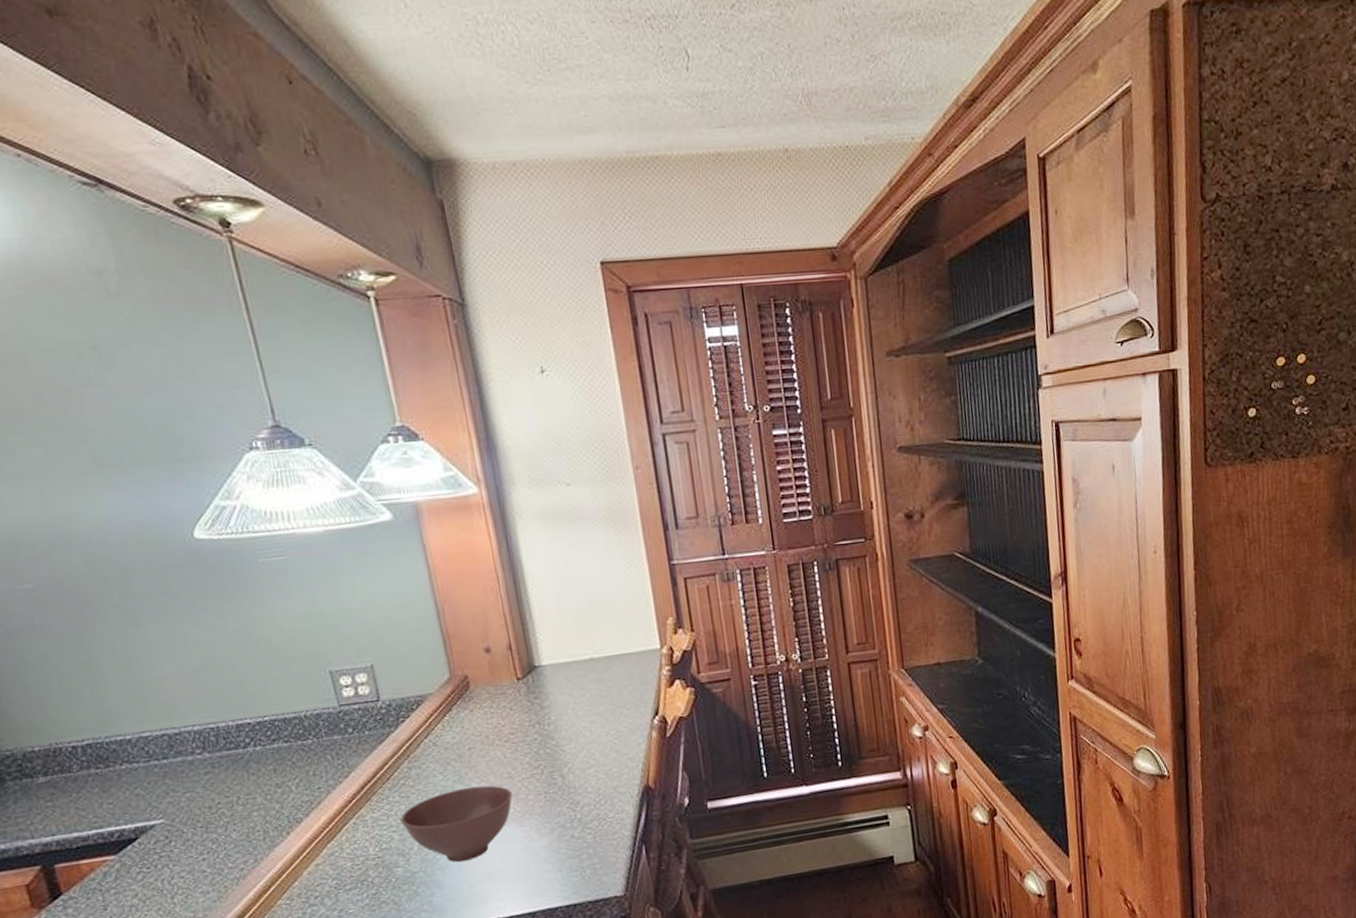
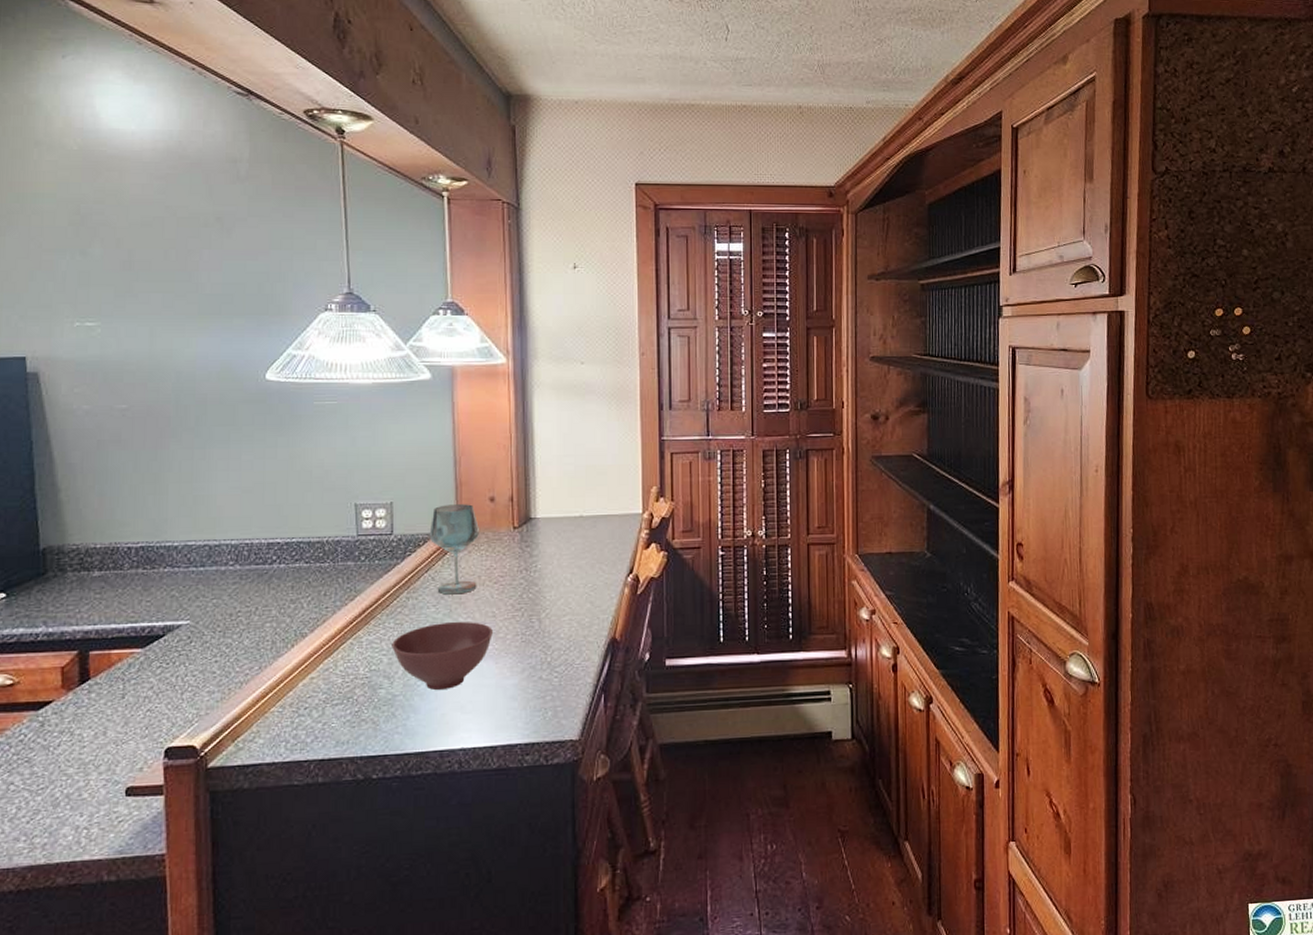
wine glass: none [421,658,486,760] -> present [429,504,480,595]

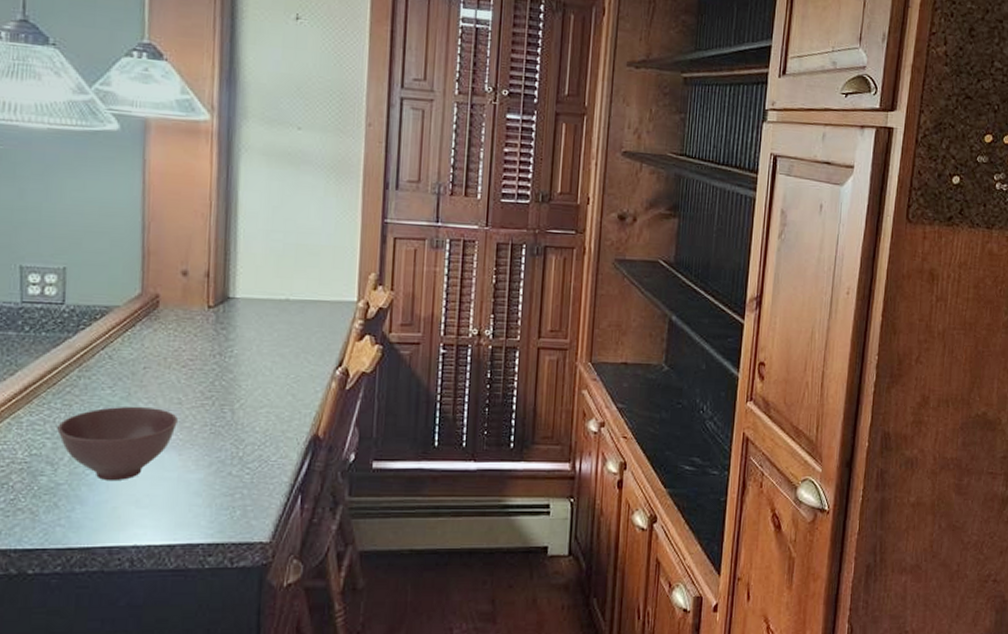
wine glass: present [429,504,480,595] -> none [108,275,169,377]

